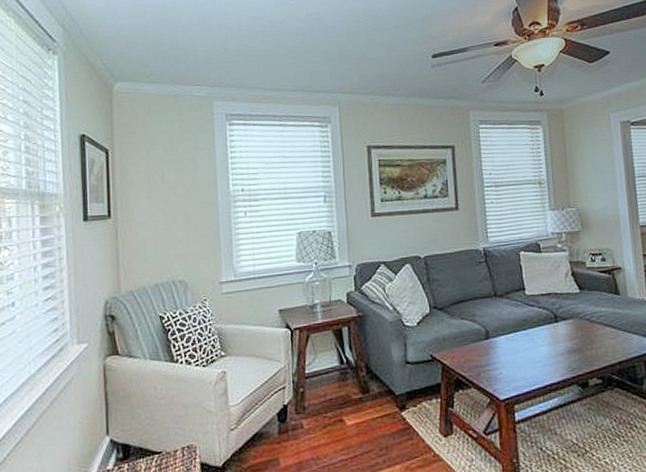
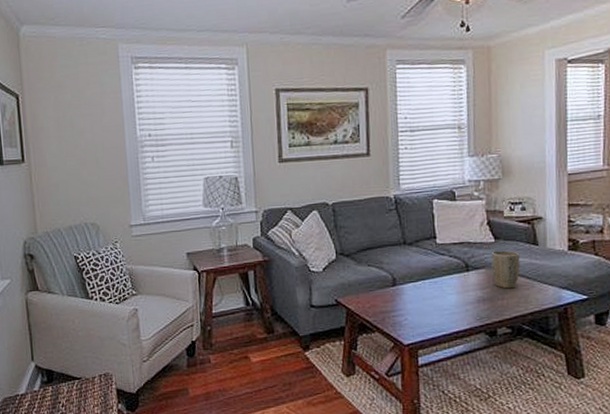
plant pot: none [577,300,605,339] -> present [491,250,520,289]

